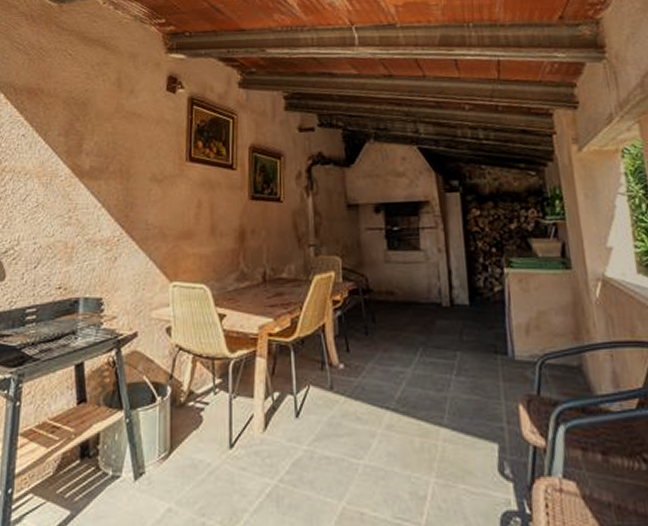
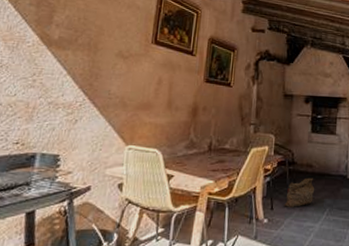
bag: none [363,308,401,348] -> present [284,178,315,207]

